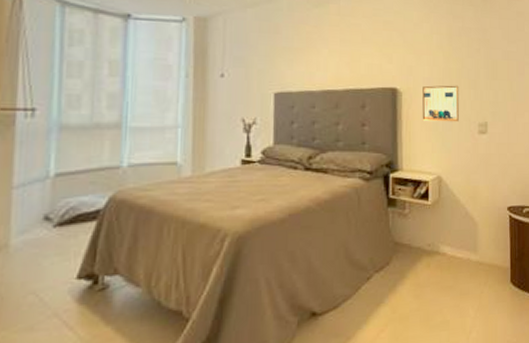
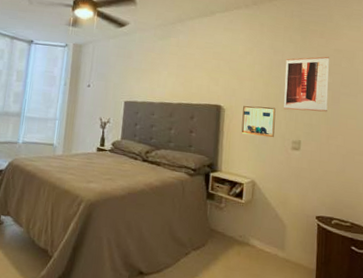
wall art: none [466,20,513,87] -> present [284,56,329,112]

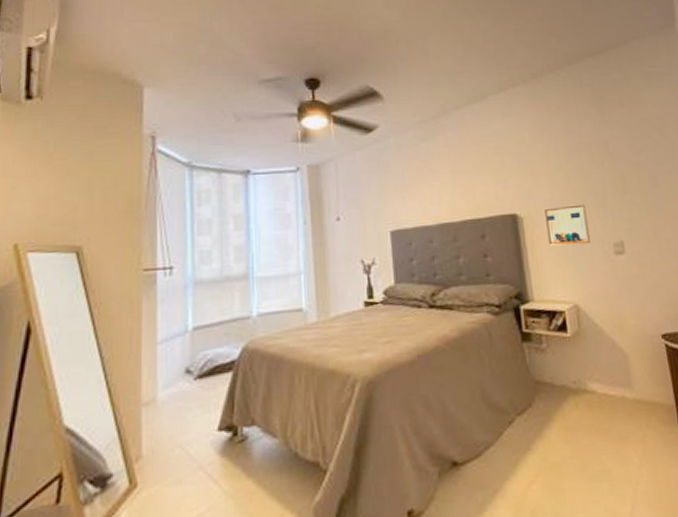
wall art: present [284,56,329,112] -> none [585,129,648,205]

